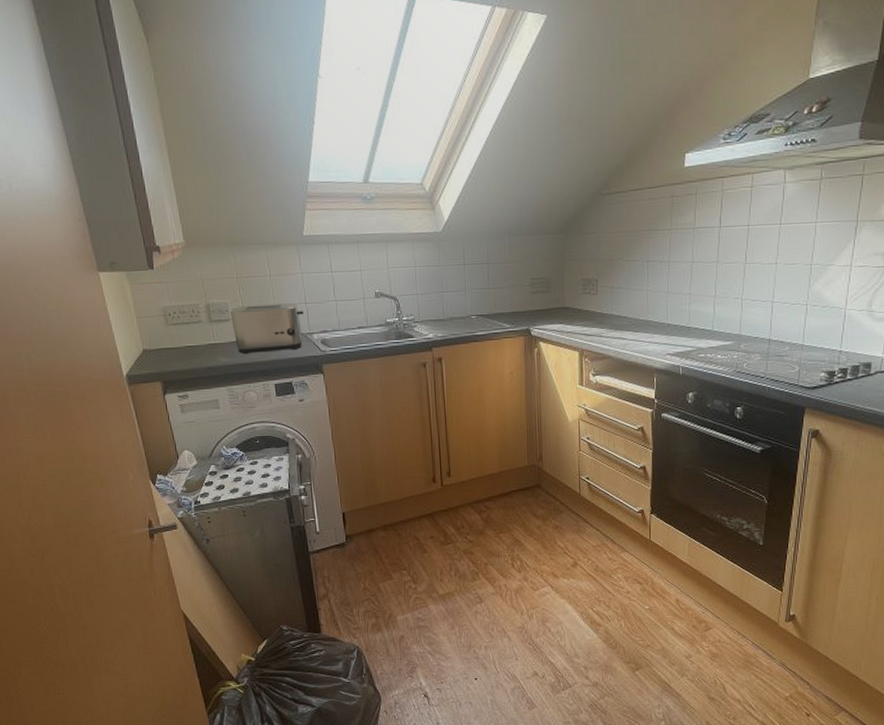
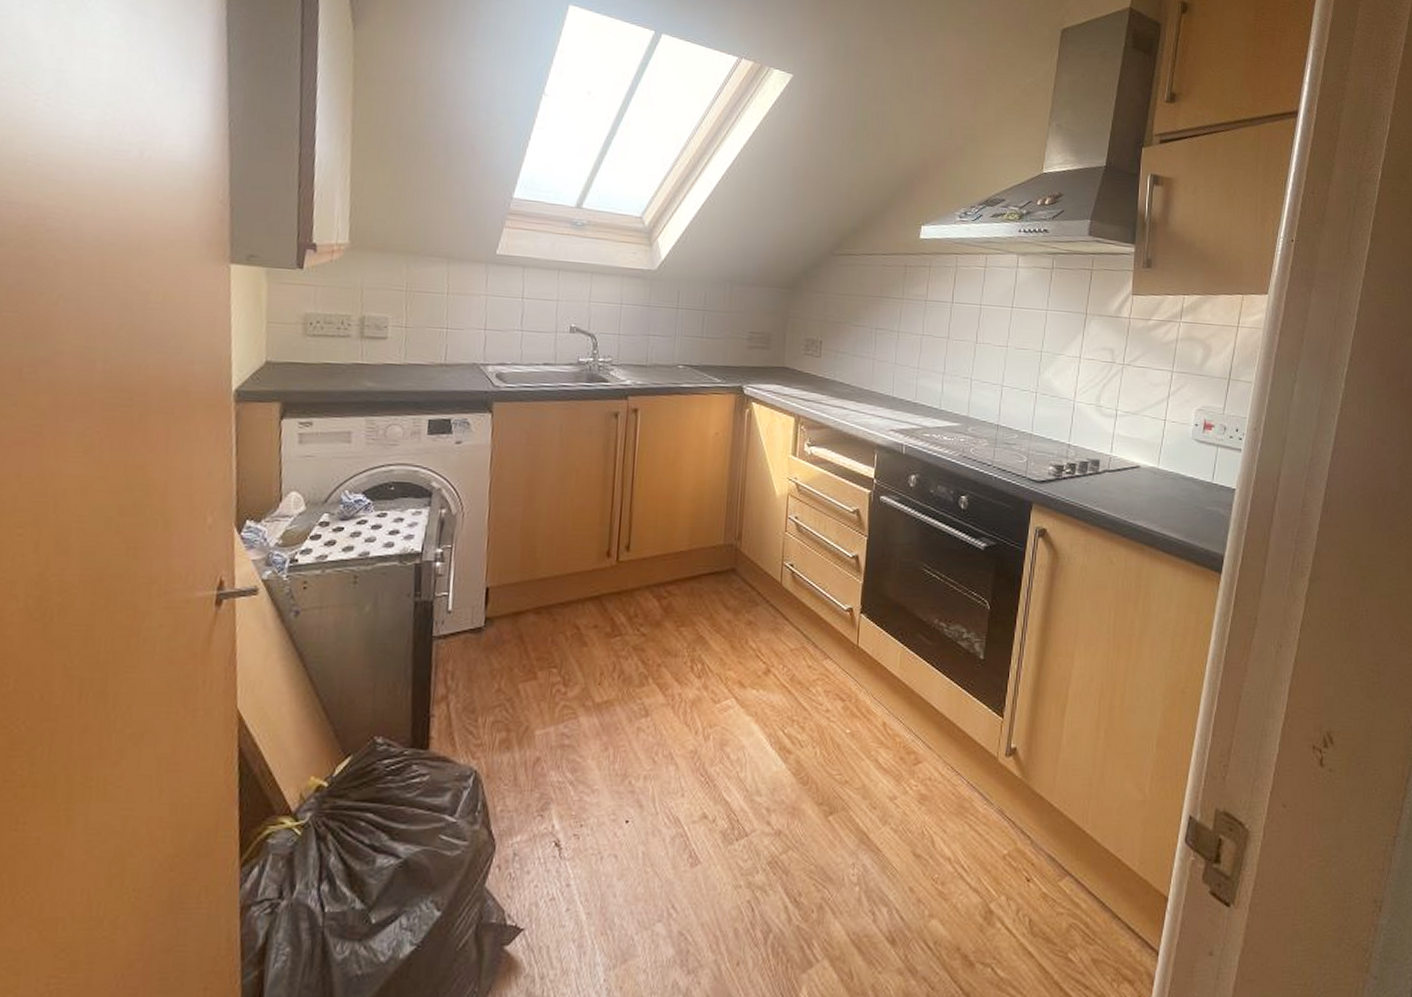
toaster: present [230,302,304,355] -> none [388,323,482,382]

